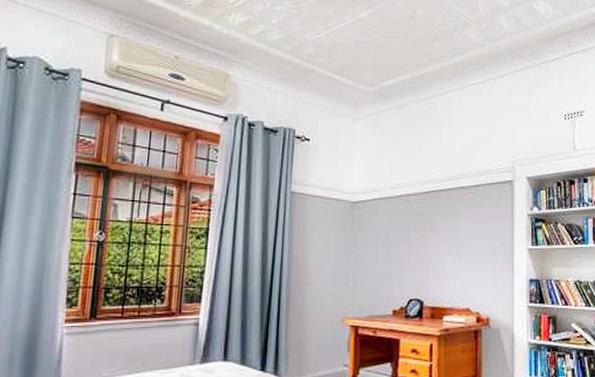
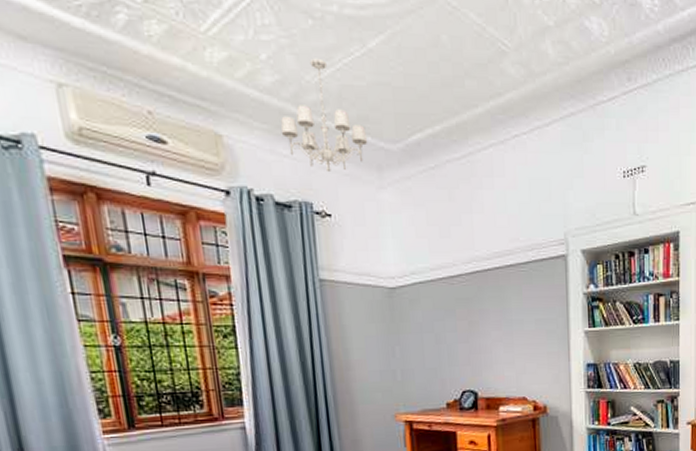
chandelier: none [278,23,349,107] -> present [281,58,368,173]

